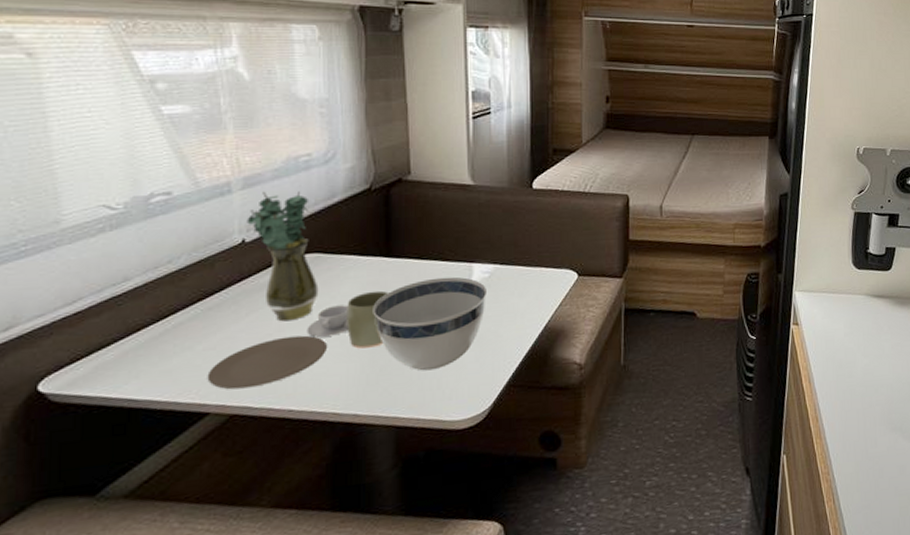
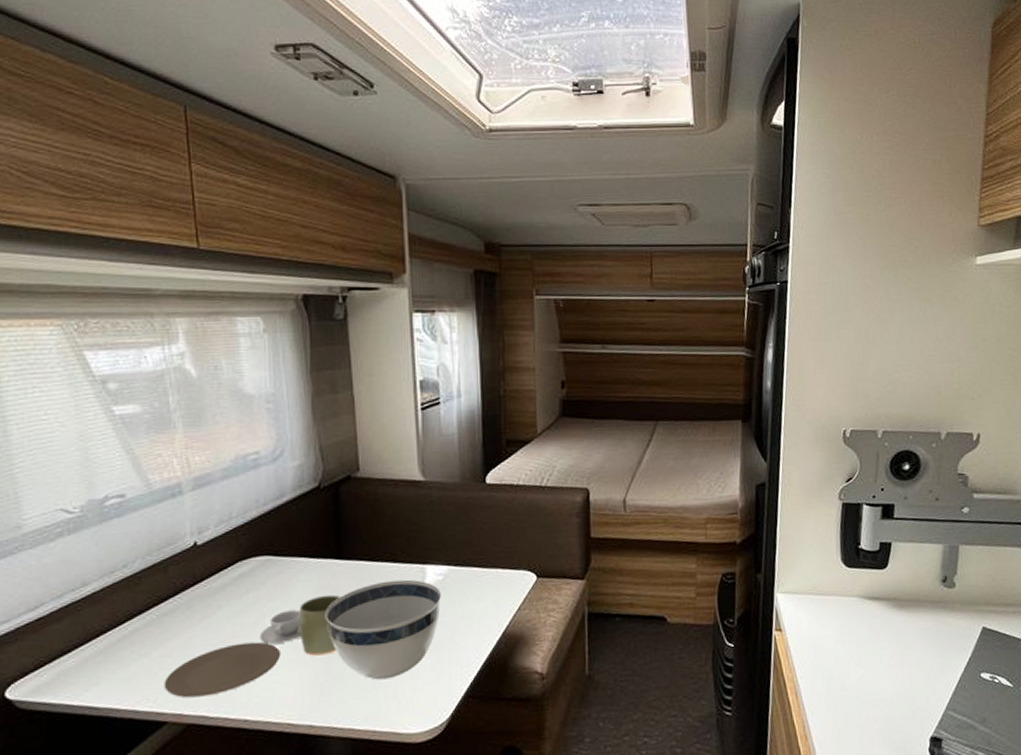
vase: present [247,191,319,321] -> none [198,491,271,627]

